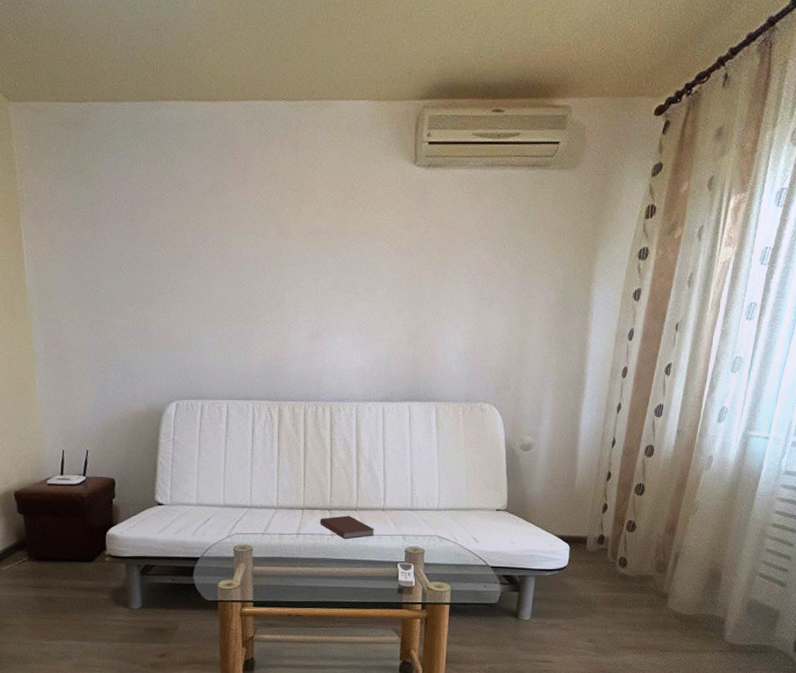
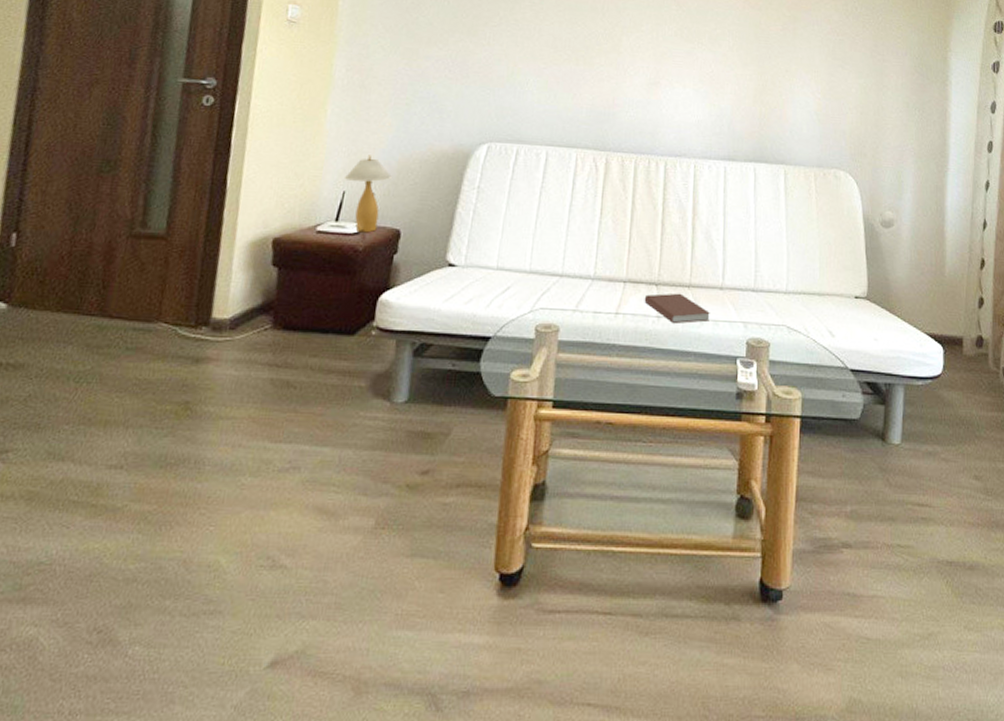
table lamp: none [61,418,101,483] -> present [343,155,393,233]

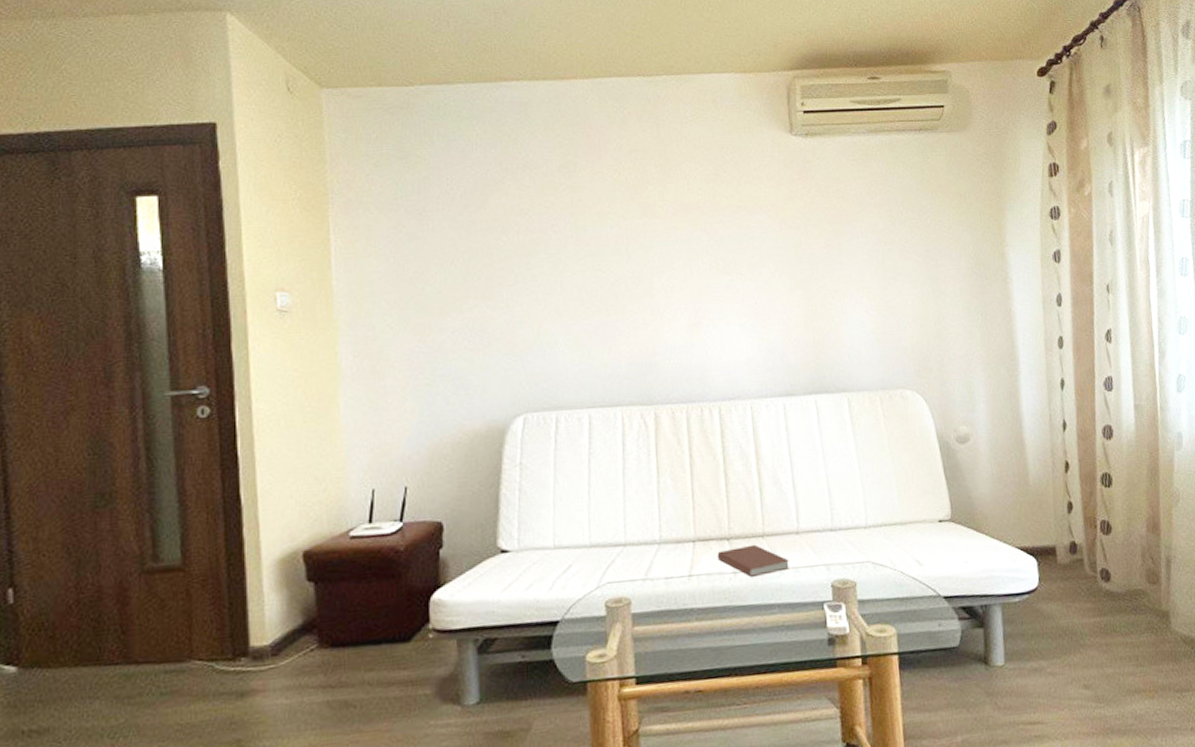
table lamp: present [343,155,393,233] -> none [370,446,425,532]

